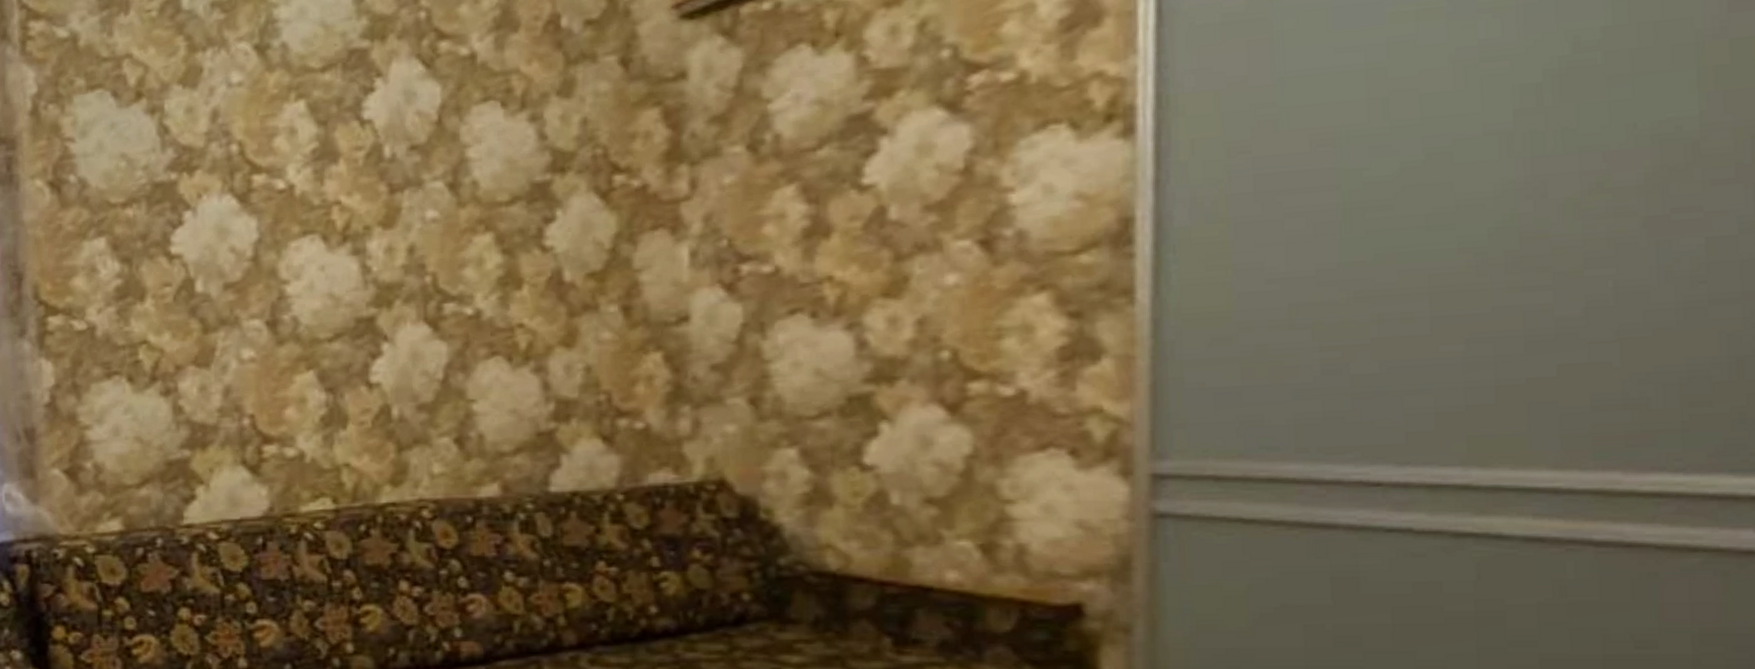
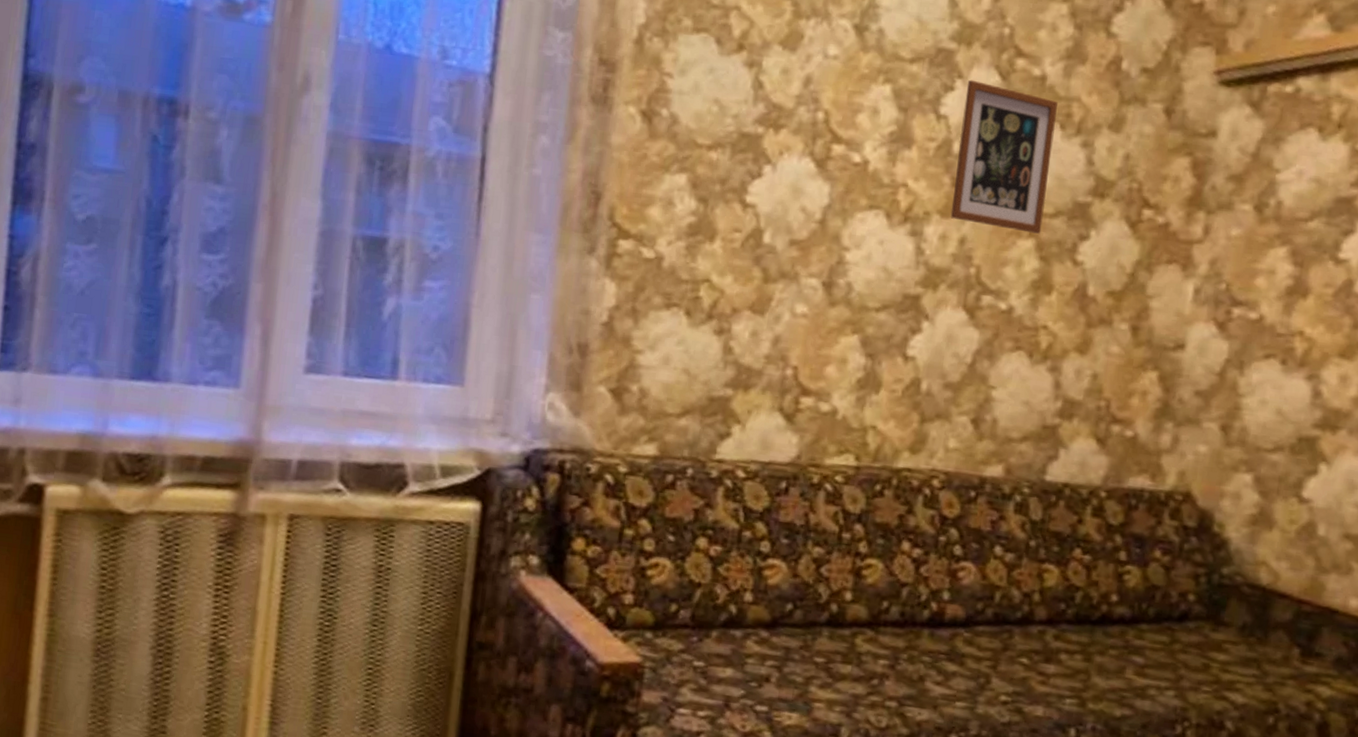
picture frame: none [388,75,499,229] -> present [950,79,1058,234]

